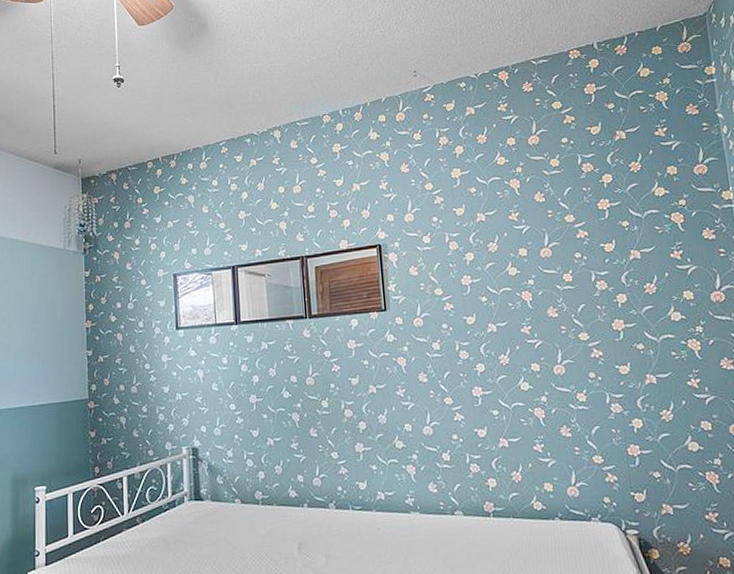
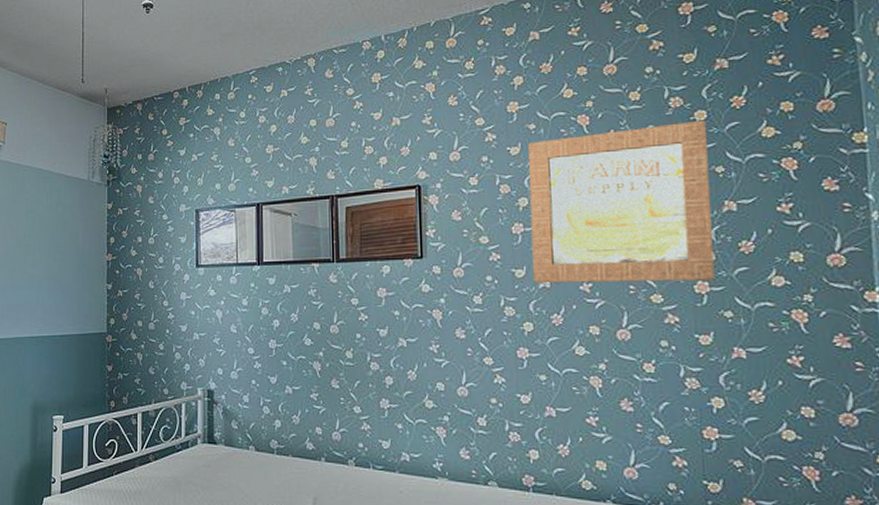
wall art: none [471,182,628,329] -> present [528,120,715,284]

